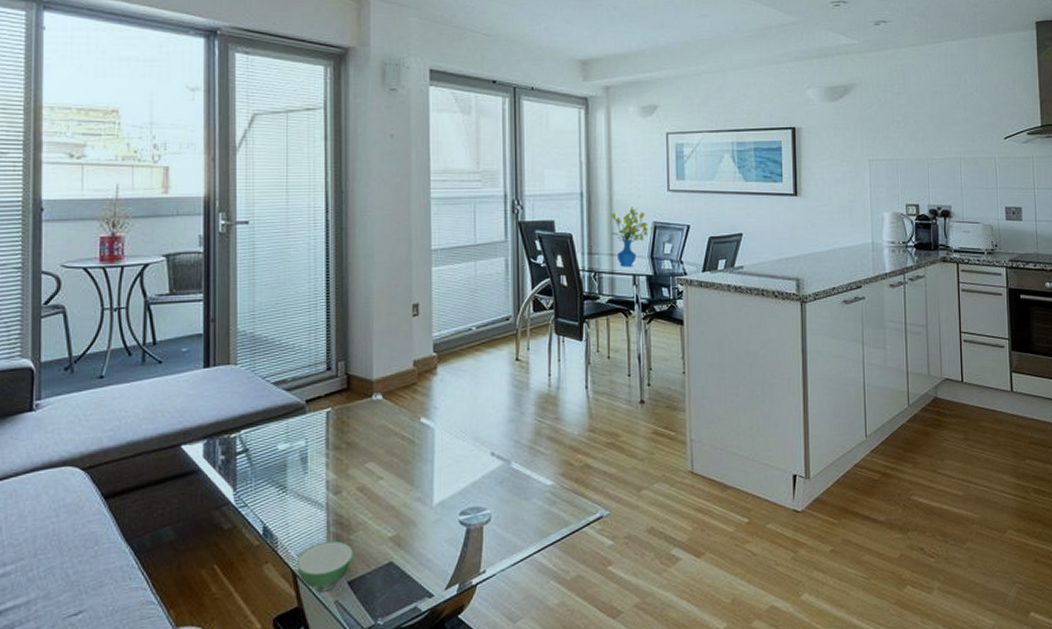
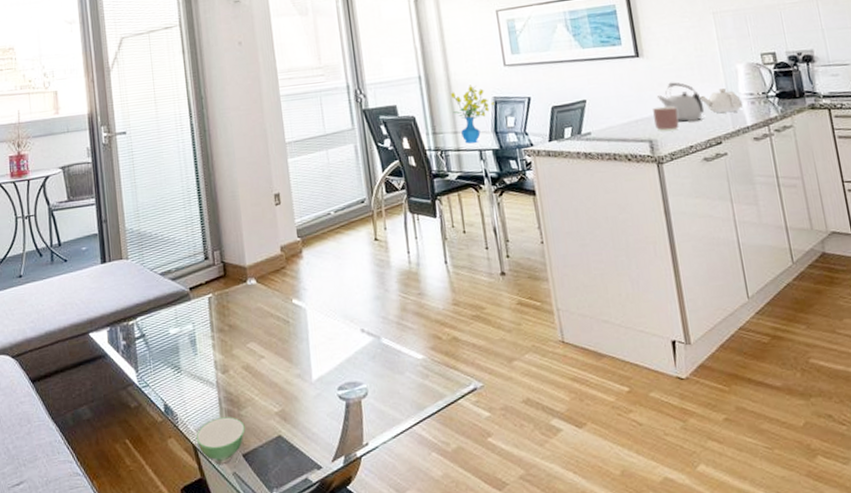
mug: none [803,246,826,272] -> present [653,106,680,132]
kettle: none [808,224,850,263] -> present [656,82,705,121]
teapot: none [847,233,884,259] -> present [700,87,743,114]

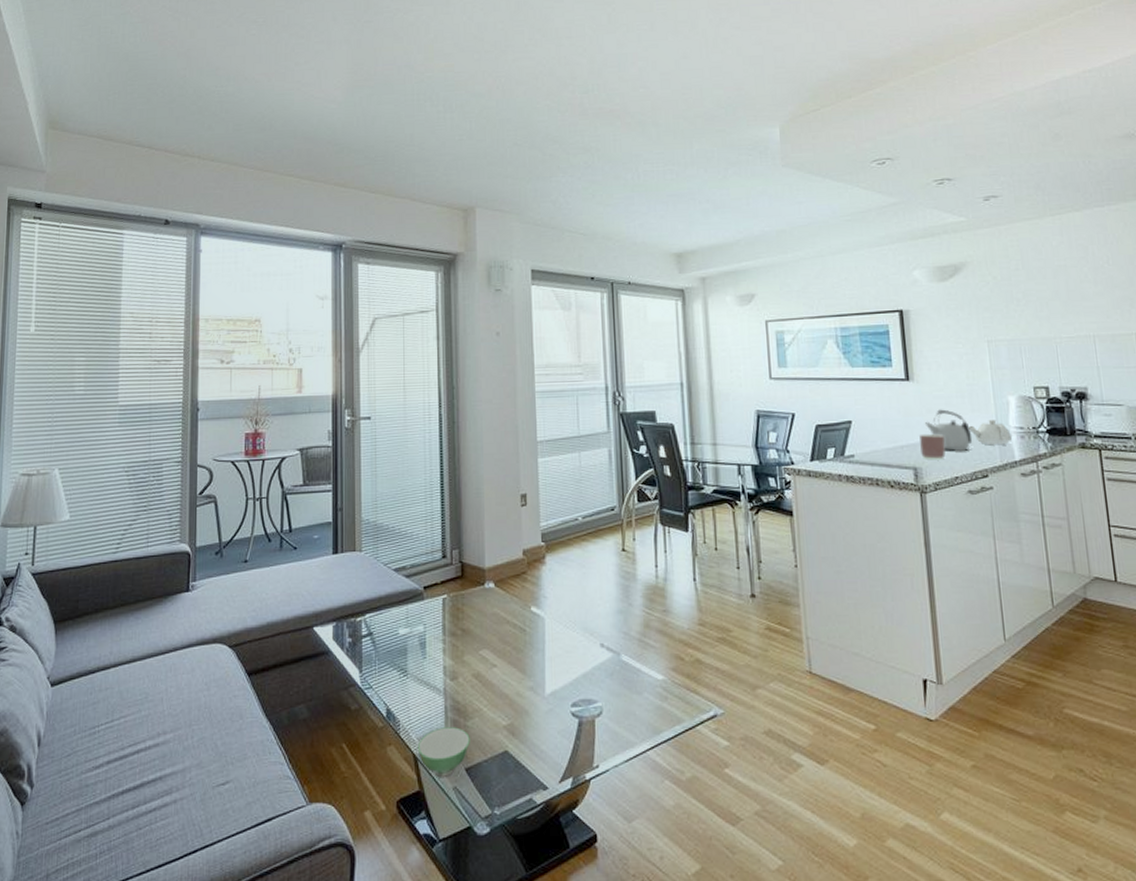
bouquet: present [451,84,494,144] -> none [713,395,757,457]

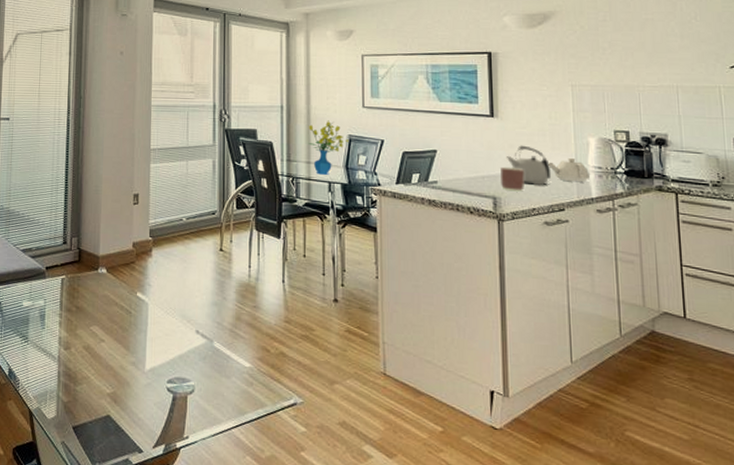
bowl: present [417,727,470,778] -> none [33,389,78,433]
bouquet: none [713,395,757,457] -> present [308,120,348,175]

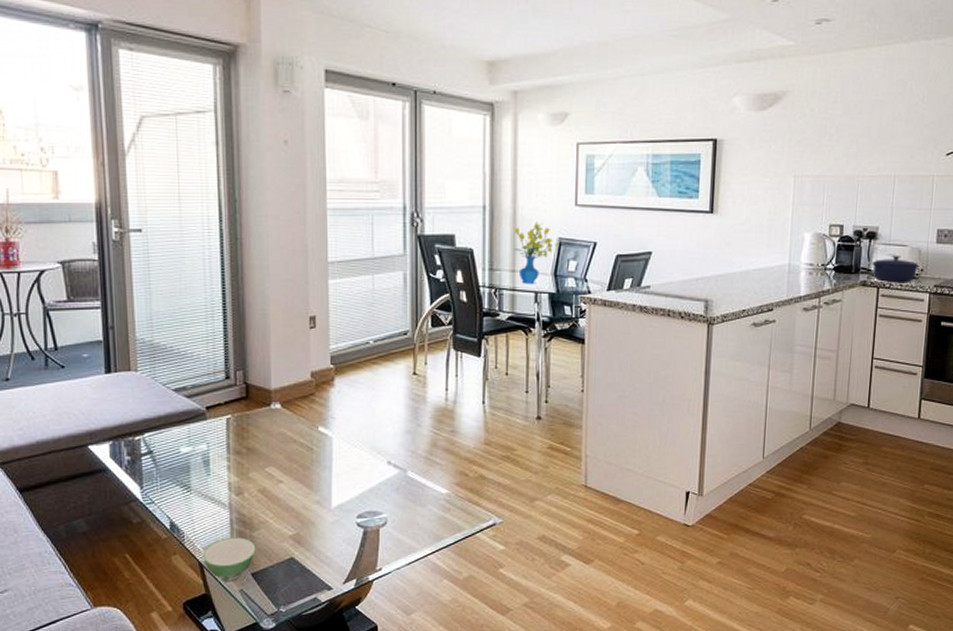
bowl: none [33,389,78,433] -> present [202,537,256,582]
mug: present [500,166,525,192] -> none [714,267,739,293]
kettle: present [506,145,552,185] -> none [721,243,765,285]
teapot: present [548,157,589,183] -> none [762,254,801,281]
cooking pot: none [666,161,719,190] -> present [872,255,919,283]

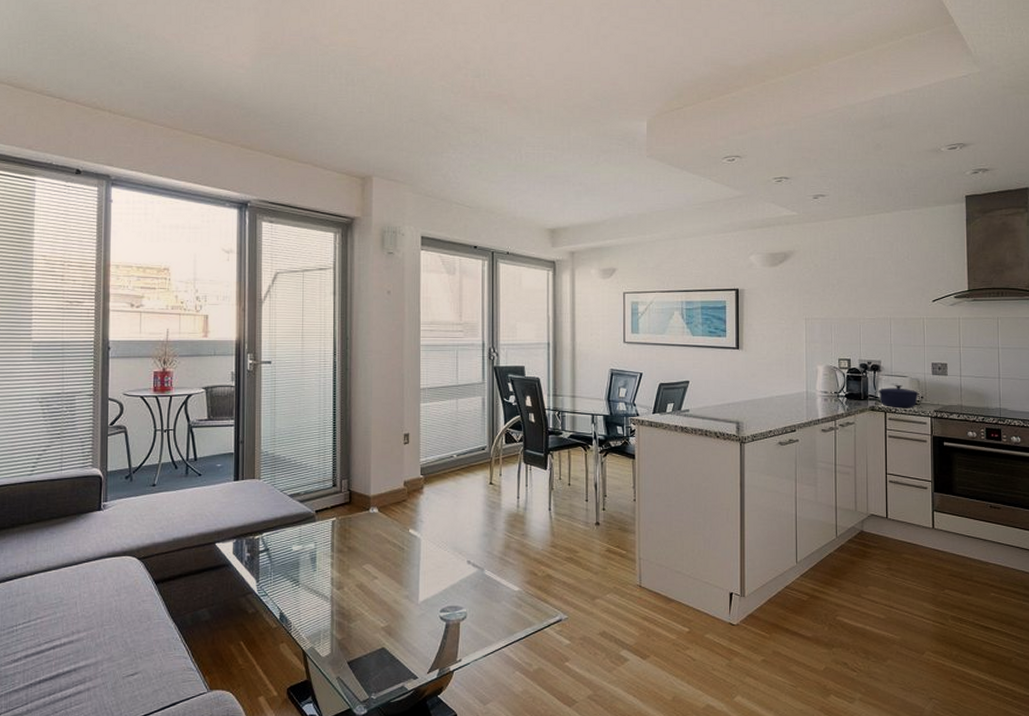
bowl: present [202,537,256,582] -> none [306,628,352,670]
bouquet: present [513,221,558,284] -> none [573,356,610,408]

